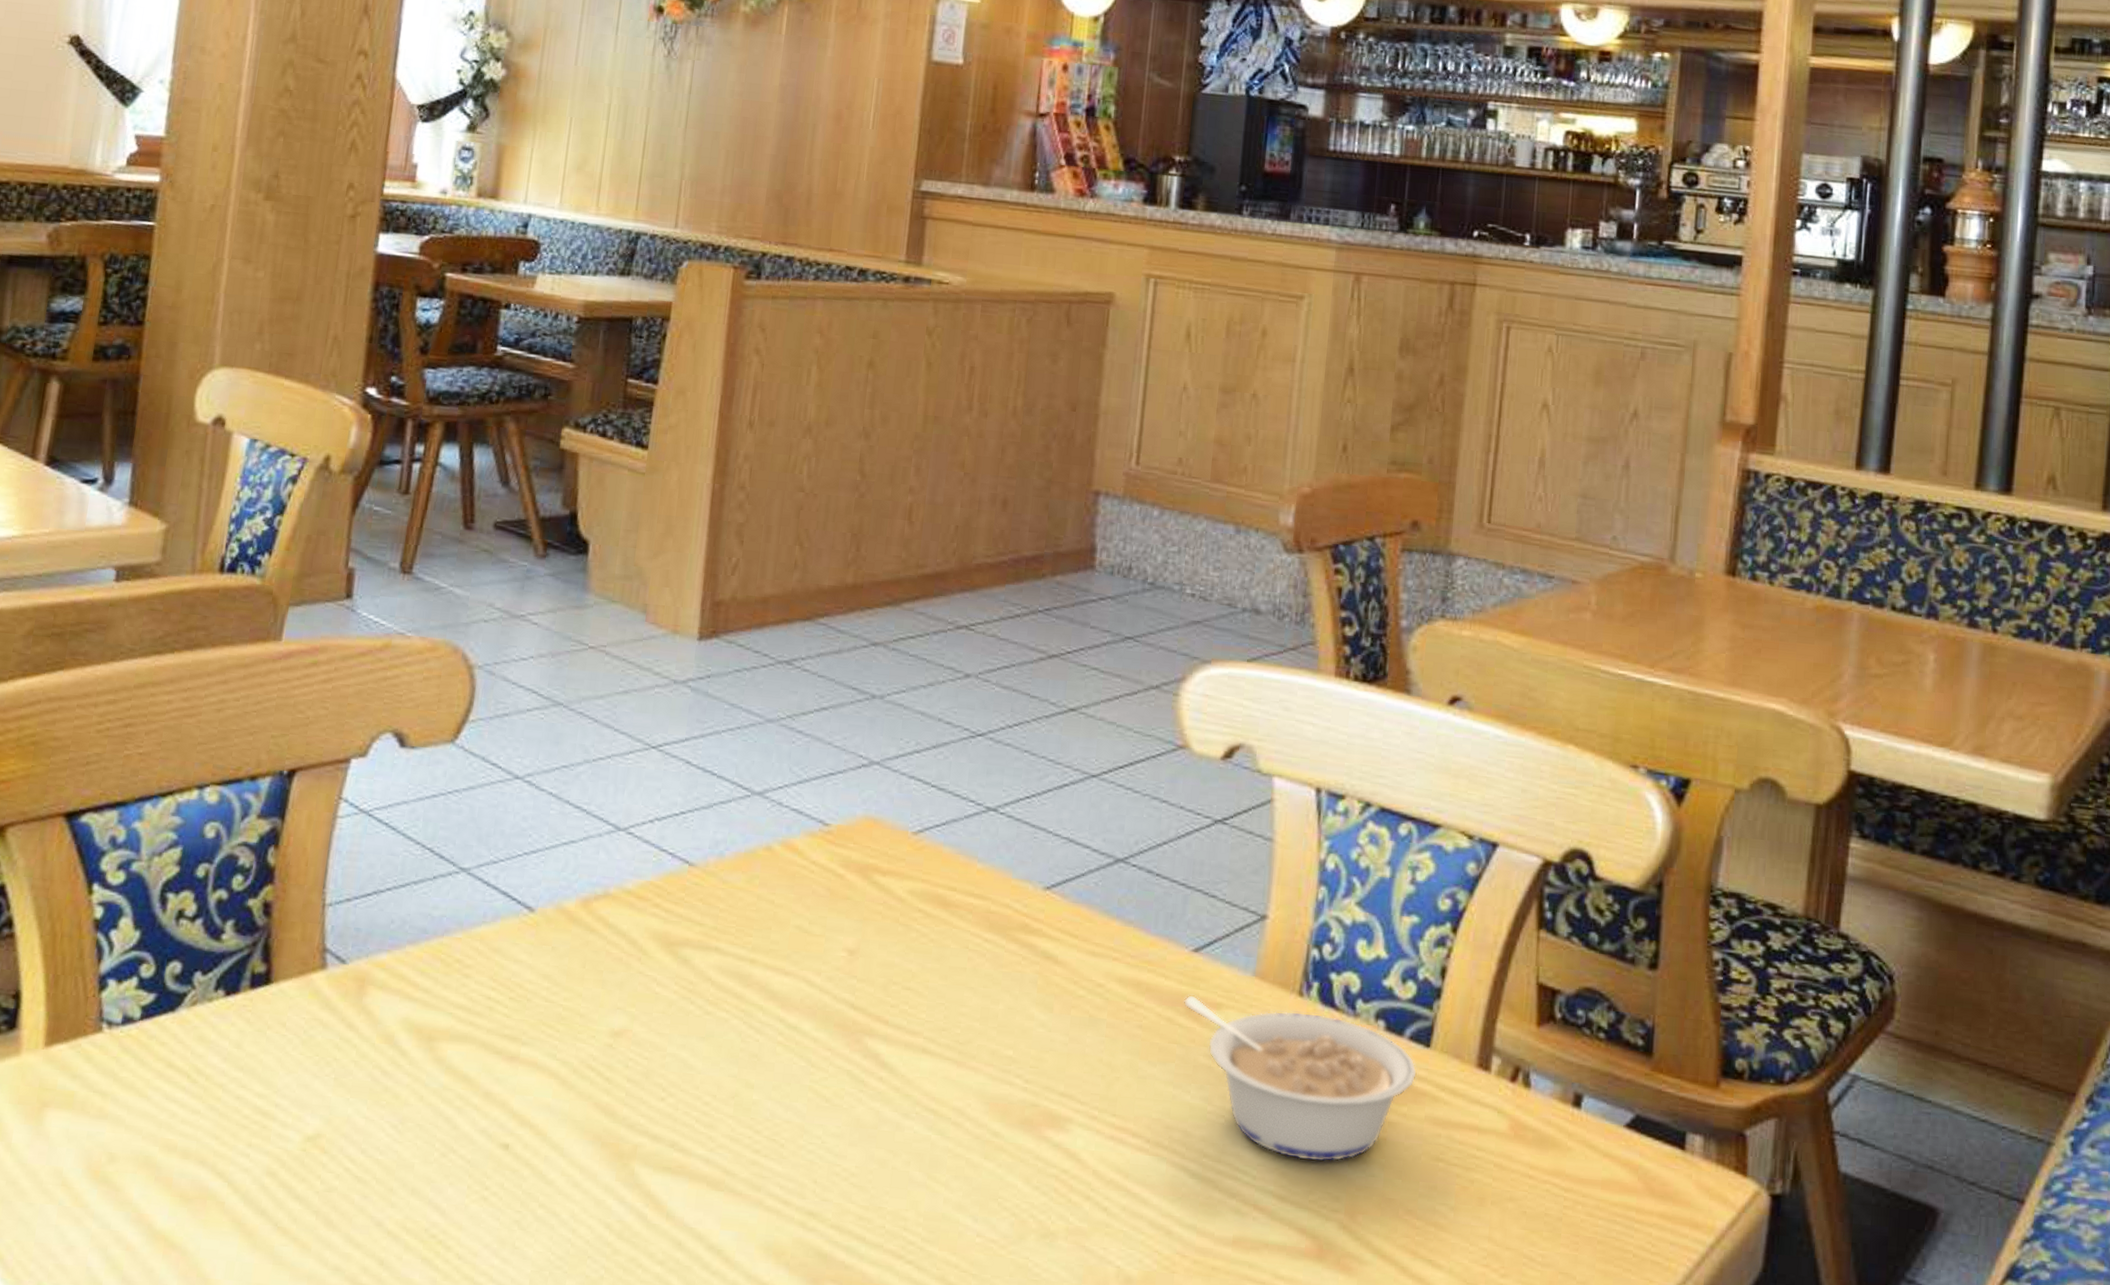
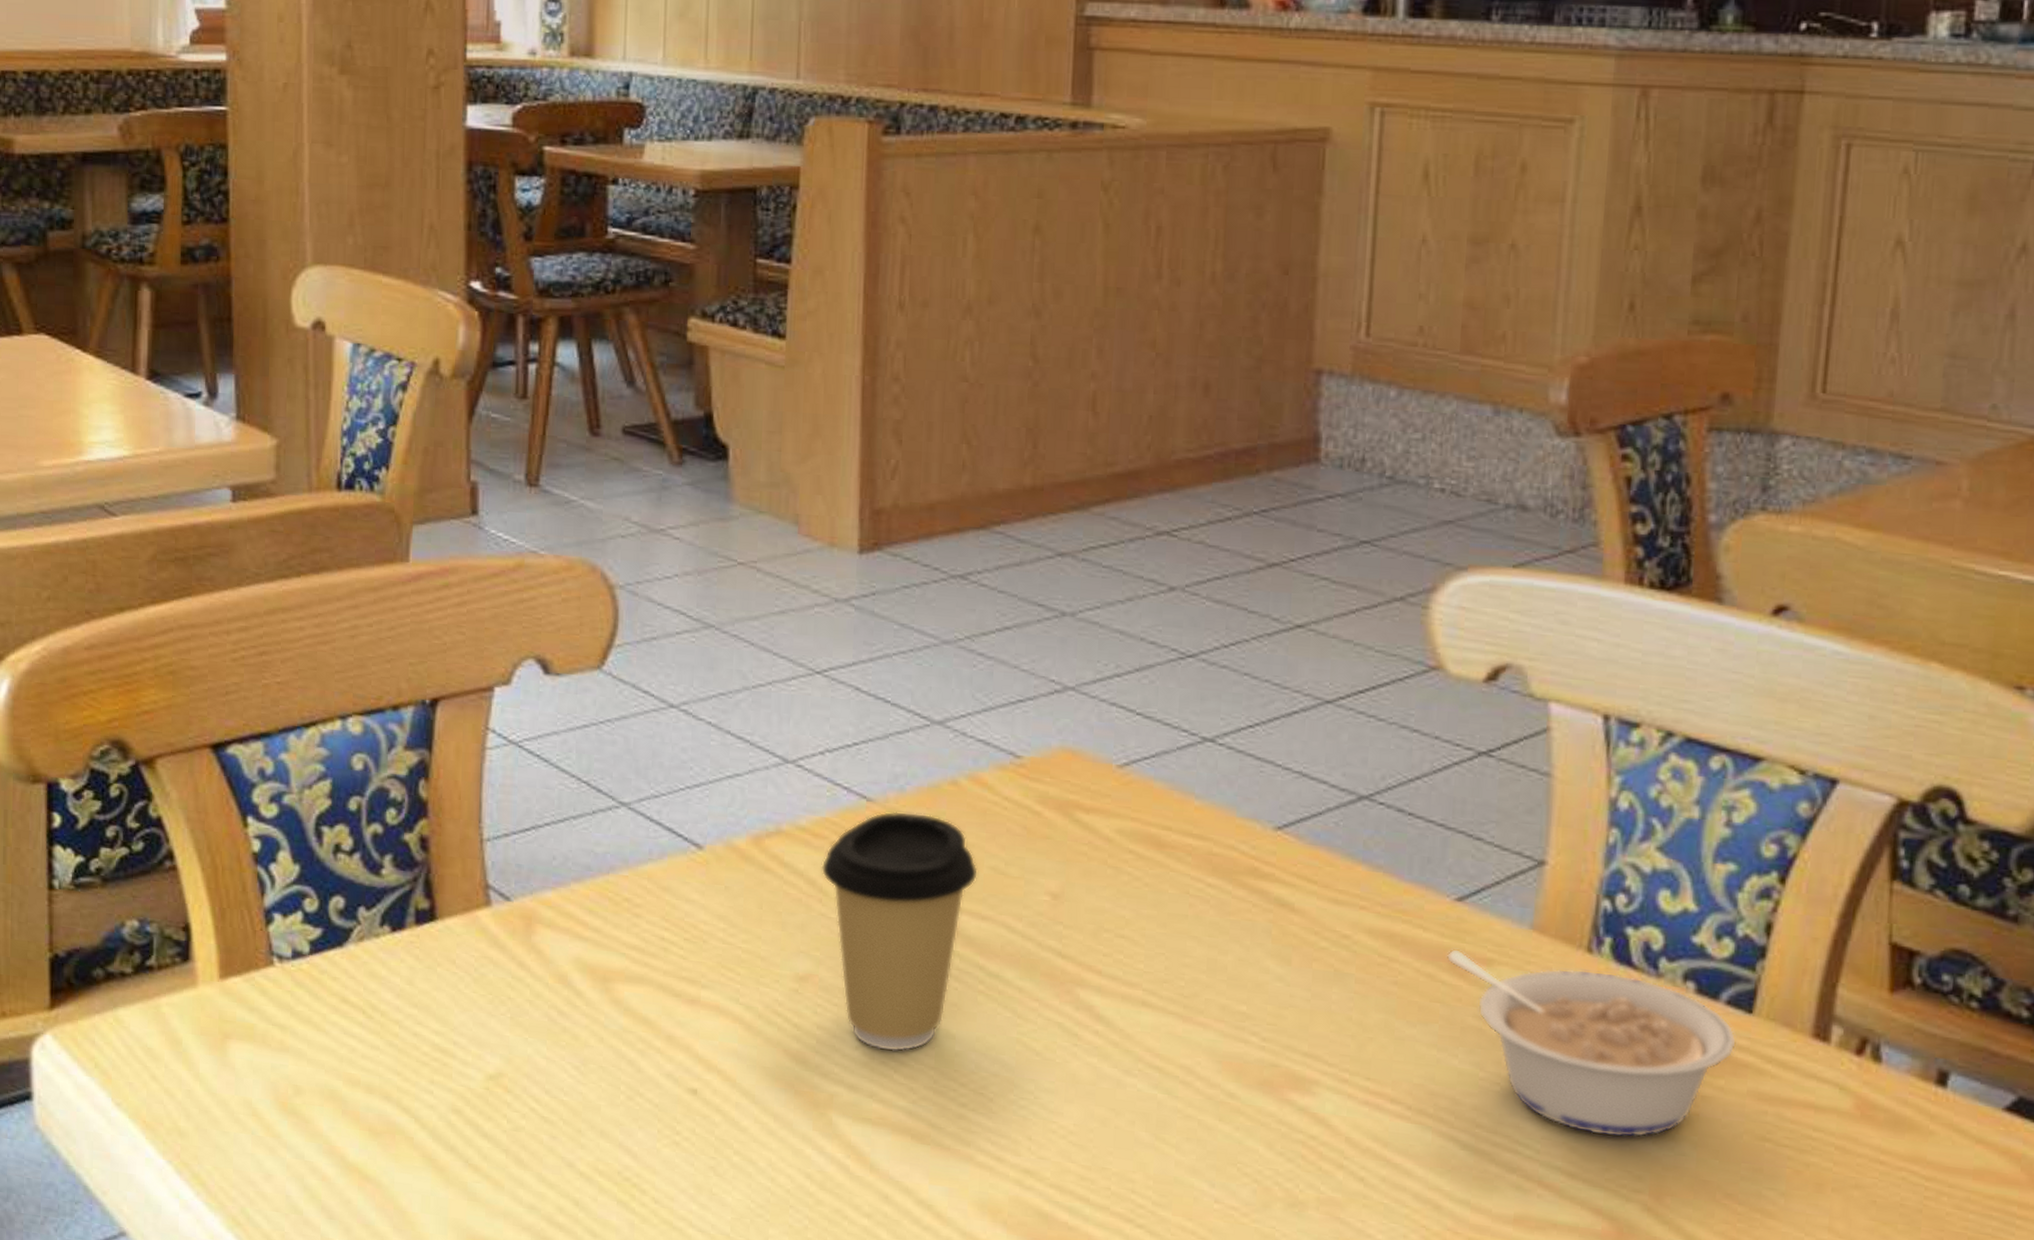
coffee cup: none [642,874,785,1102] -> present [821,811,979,1052]

